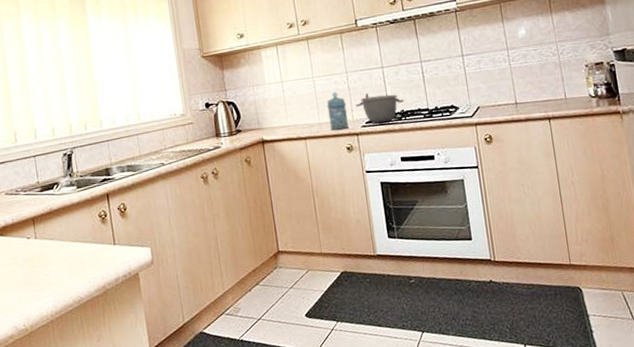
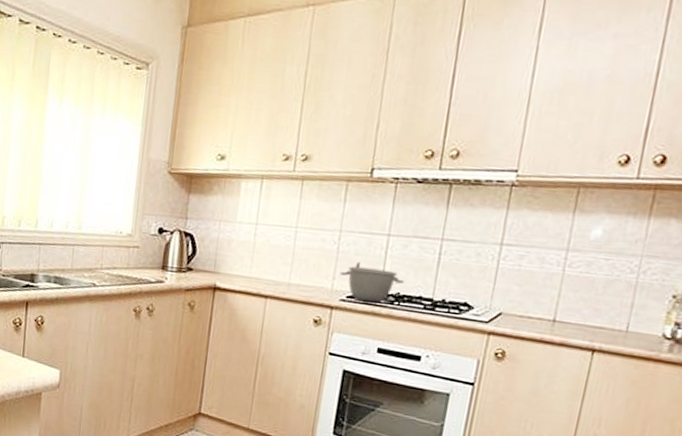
canister: present [326,91,349,130] -> none [300,250,329,298]

